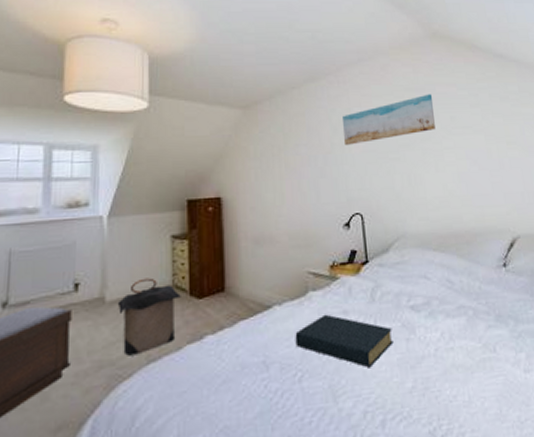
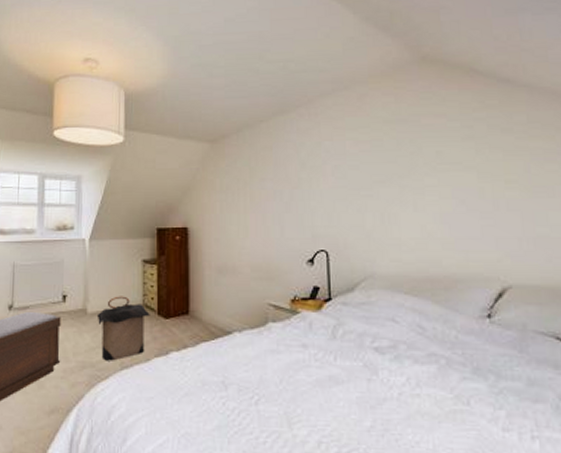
hardback book: present [295,314,393,368] -> none [253,345,353,402]
wall art: present [342,94,436,145] -> none [311,126,417,180]

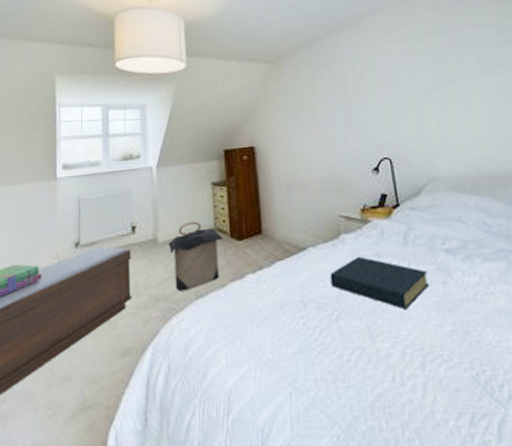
hardback book: none [253,345,353,402] -> present [330,256,429,310]

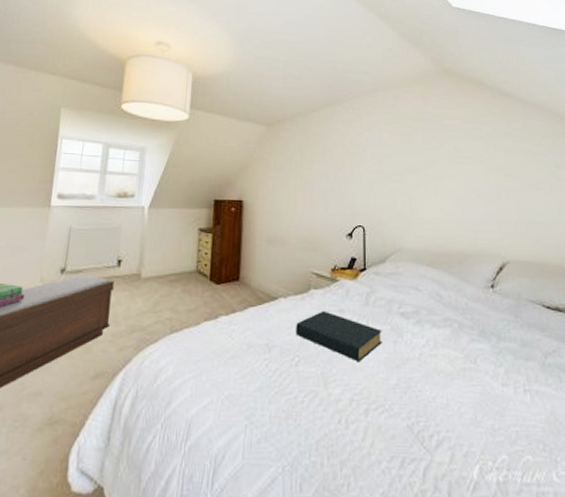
laundry hamper: present [168,221,223,291] -> none [150,262,203,325]

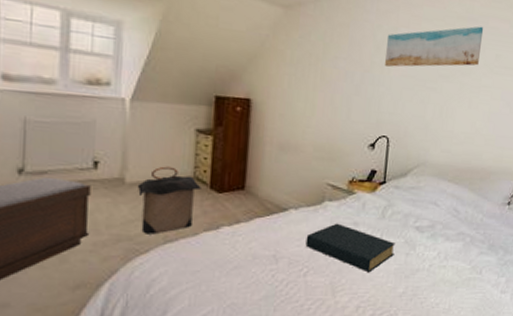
laundry hamper: none [150,262,203,325] -> present [137,166,201,235]
wall art: none [353,124,439,165] -> present [384,26,484,67]

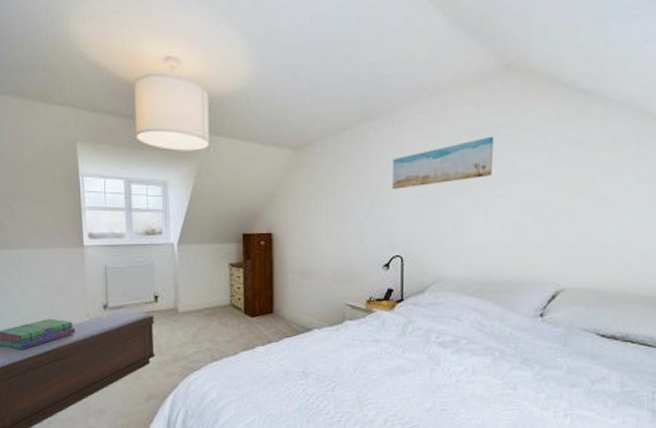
laundry hamper: present [137,166,201,235] -> none [187,296,237,354]
hardback book: present [305,223,396,273] -> none [331,340,419,388]

